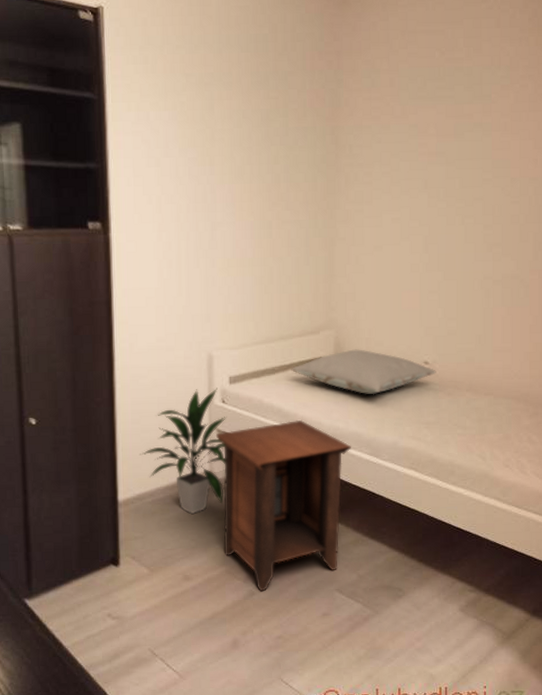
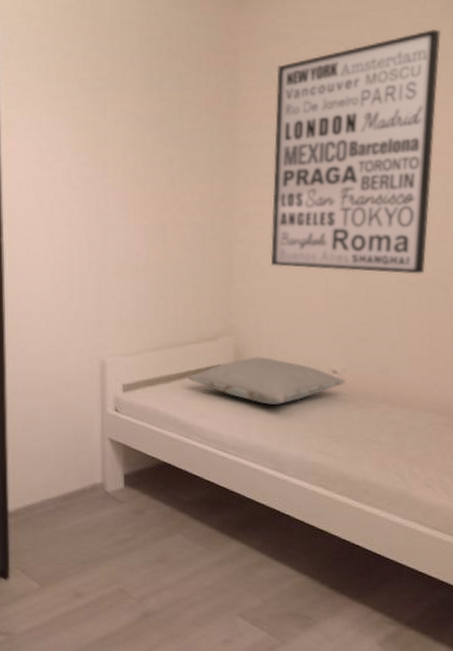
indoor plant: present [140,387,227,515] -> none [30,395,121,528]
nightstand: present [215,419,351,592] -> none [108,430,253,613]
wall art: none [370,39,528,272] -> present [271,29,442,274]

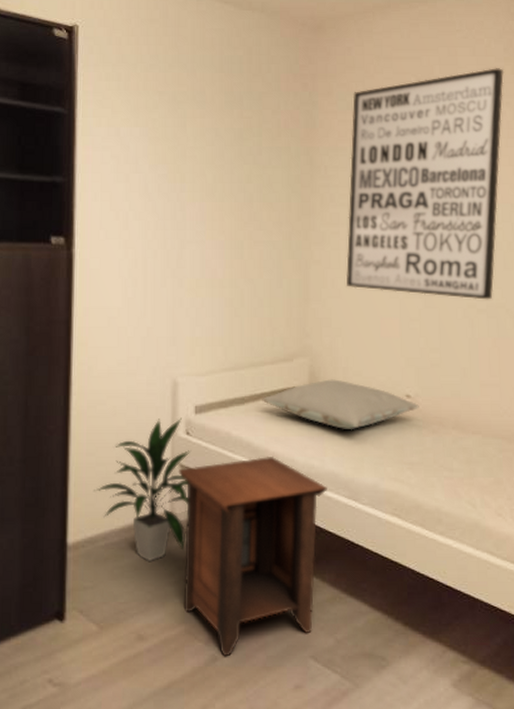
indoor plant: none [30,395,121,528] -> present [94,417,192,562]
nightstand: none [108,430,253,613] -> present [178,456,327,657]

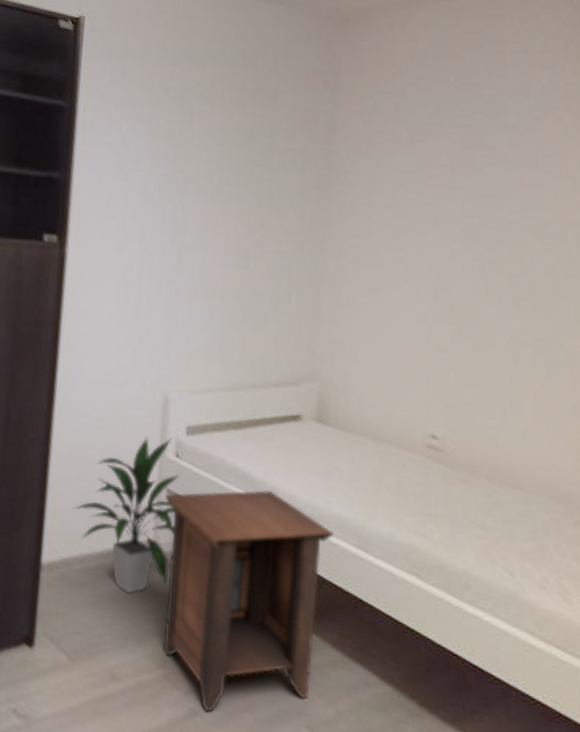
pillow: present [262,379,419,430] -> none [262,409,447,470]
wall art: present [346,68,505,300] -> none [365,67,564,333]

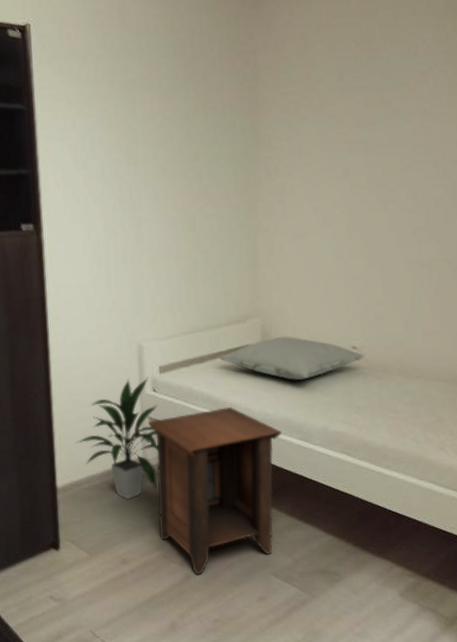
pillow: none [262,409,447,470] -> present [219,336,365,381]

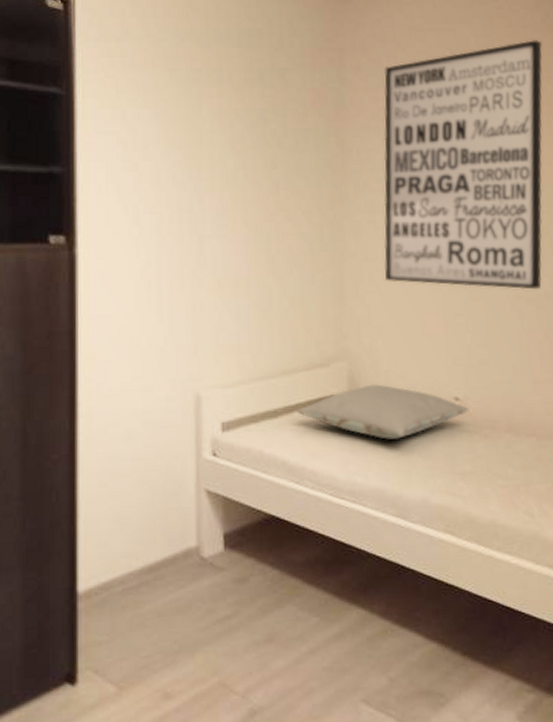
indoor plant: present [76,377,159,500] -> none [107,437,219,607]
nightstand: present [147,406,282,575] -> none [204,474,373,710]
wall art: none [292,25,446,255] -> present [384,40,543,290]

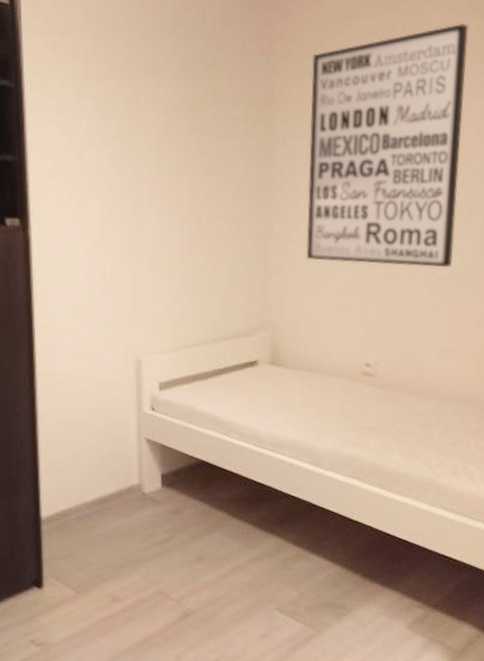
pillow: present [297,384,469,440] -> none [225,351,379,400]

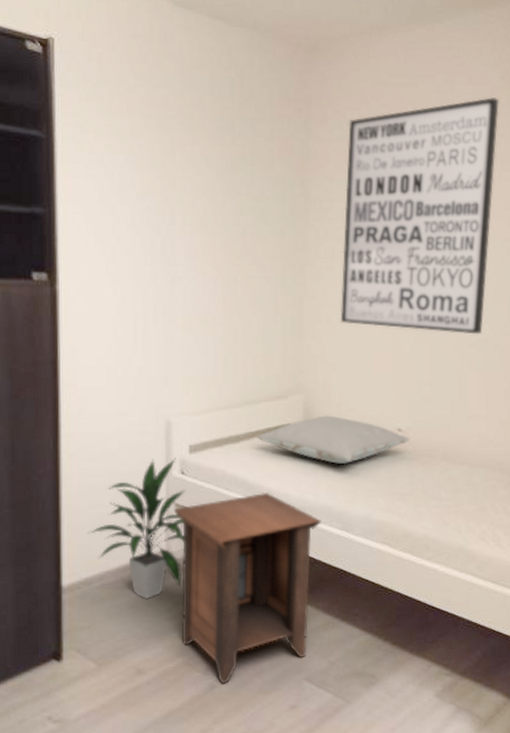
indoor plant: none [64,394,157,532] -> present [88,457,187,600]
nightstand: none [145,427,290,613] -> present [173,492,321,685]
pillow: none [225,351,379,400] -> present [257,415,410,465]

